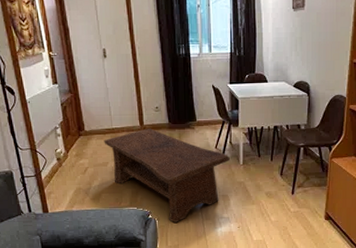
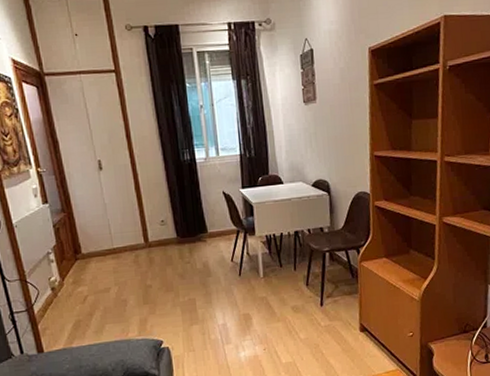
coffee table: present [104,128,230,223] -> none [104,245,249,351]

